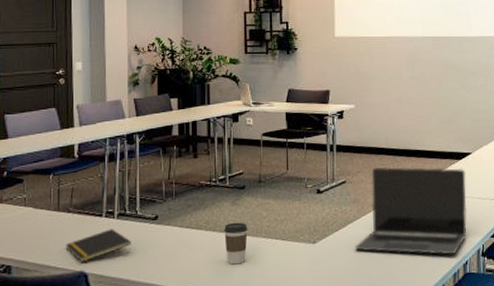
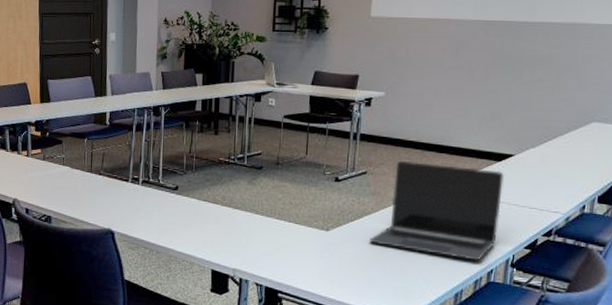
notepad: present [65,229,131,262] -> none [96,194,153,221]
coffee cup: present [224,222,248,265] -> none [239,201,262,241]

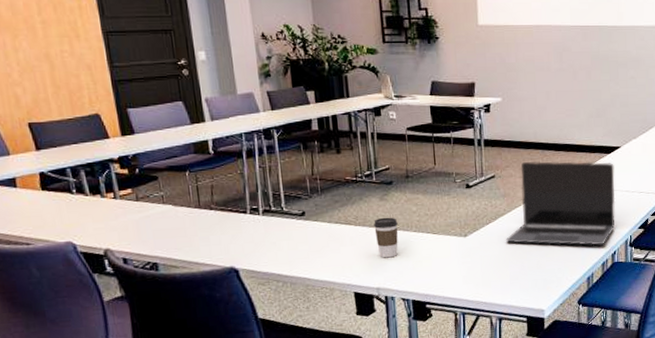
coffee cup: none [239,201,262,241] -> present [374,217,398,258]

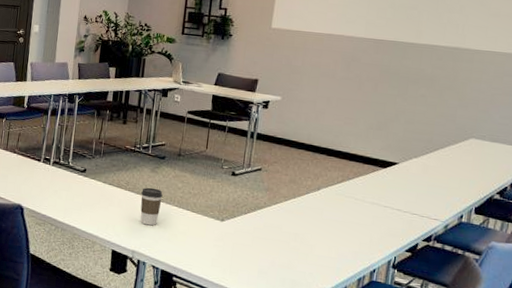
laptop: present [506,161,616,246] -> none [261,160,388,260]

